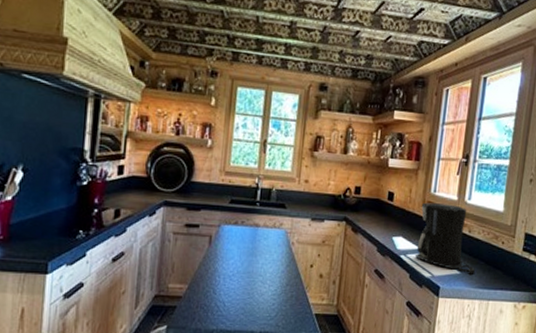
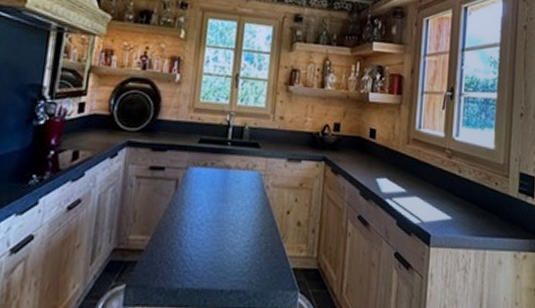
coffee maker: present [414,202,475,274] -> none [401,140,468,220]

